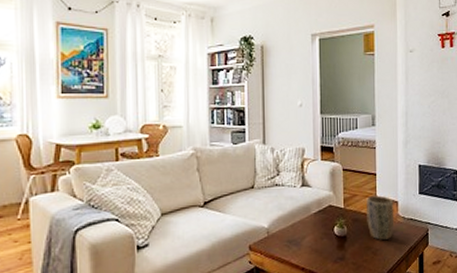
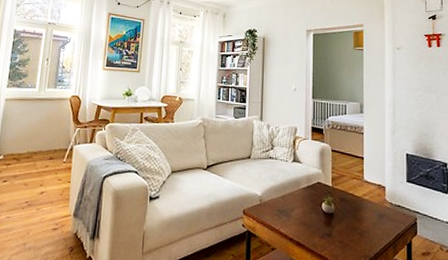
plant pot: present [366,195,394,240] -> none [354,178,382,223]

